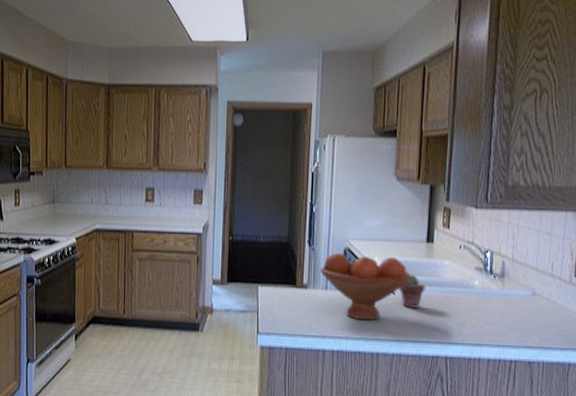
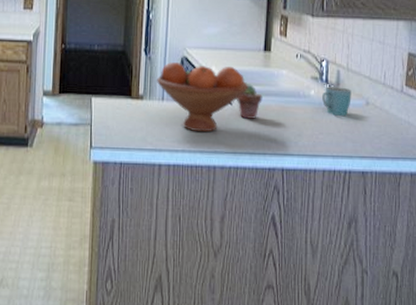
mug: none [487,277,517,307] -> present [322,86,352,117]

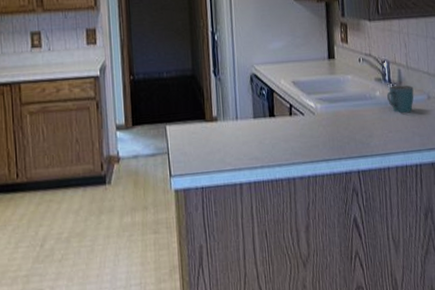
fruit bowl: present [156,62,249,133] -> none [228,78,319,146]
potted succulent: present [237,84,263,120] -> none [308,92,332,128]

